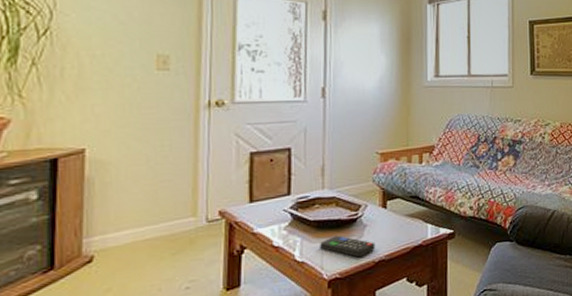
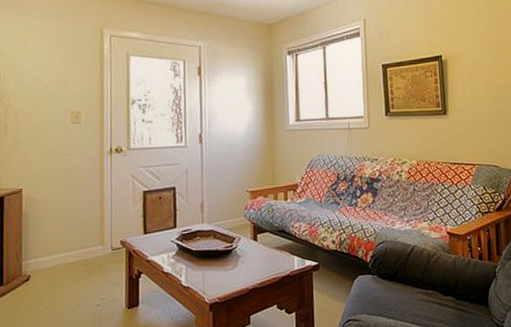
remote control: present [320,235,376,258] -> none [202,264,249,285]

